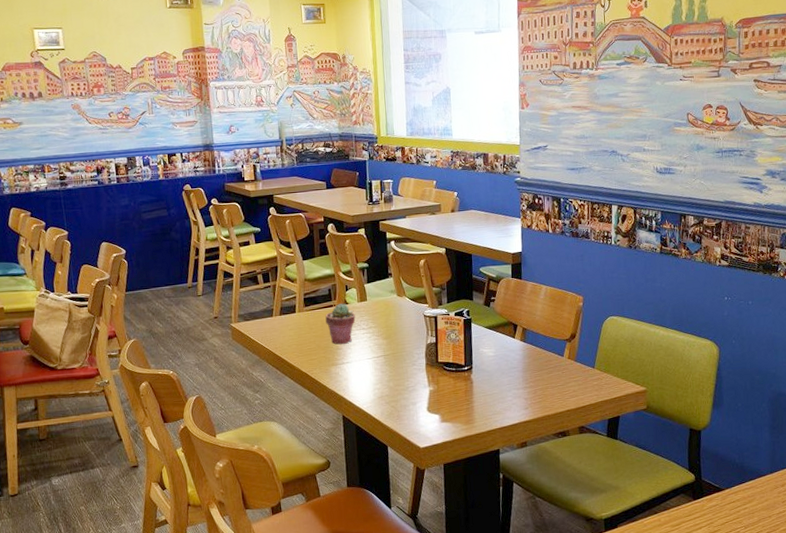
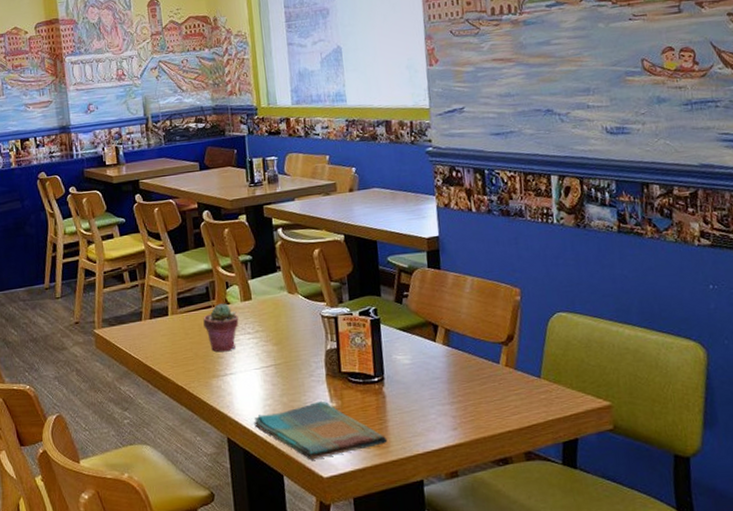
dish towel: none [365,385,473,434] -> present [254,401,388,460]

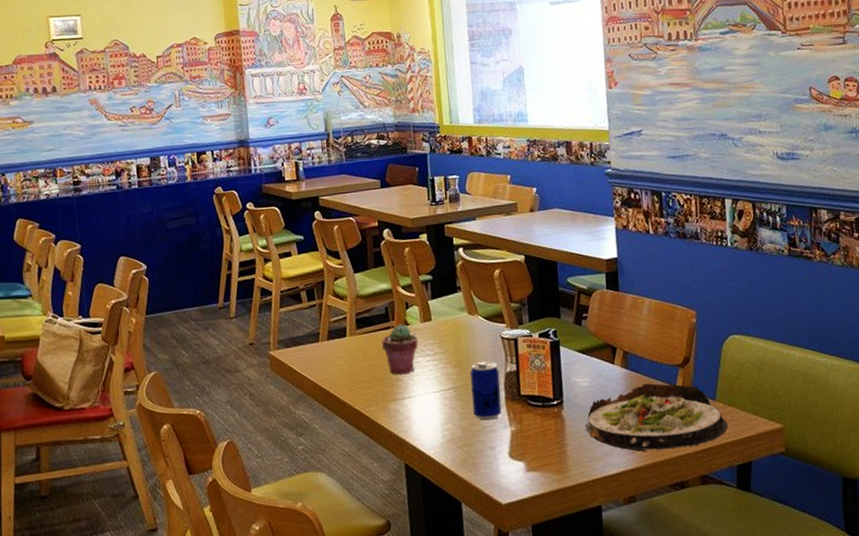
dish towel: present [254,401,388,460] -> none [432,424,566,486]
beer can: none [290,339,323,397] -> present [469,361,502,421]
salad plate: none [407,360,554,428] -> present [585,383,729,451]

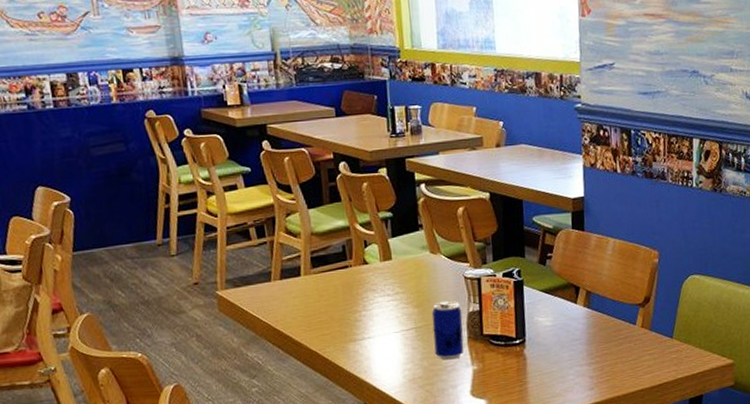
potted succulent: present [382,324,418,375] -> none [339,263,378,315]
salad plate: present [585,383,729,451] -> none [547,322,683,388]

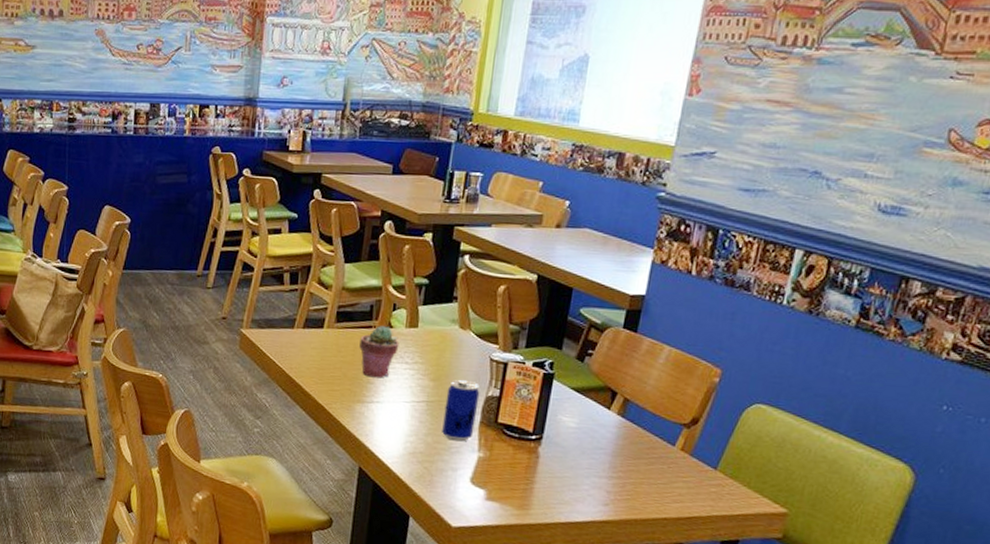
potted succulent: none [339,263,378,315] -> present [359,326,399,378]

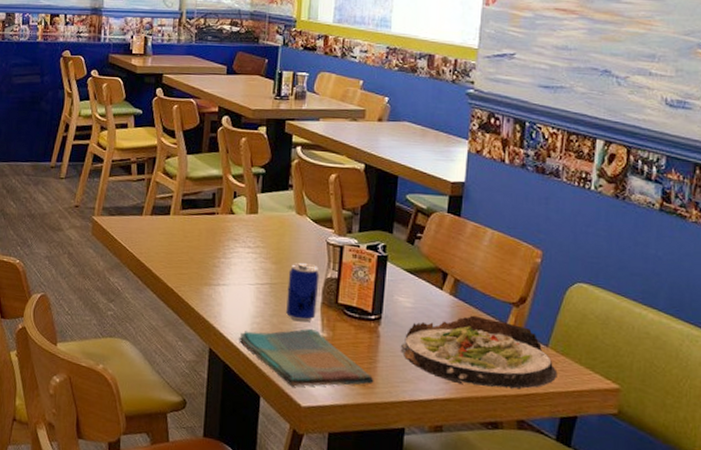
potted succulent: present [359,326,399,378] -> none [204,212,241,262]
dish towel: none [390,448,530,507] -> present [239,328,374,387]
salad plate: none [560,436,724,513] -> present [401,315,558,390]

